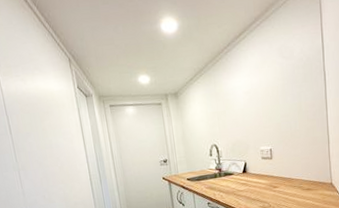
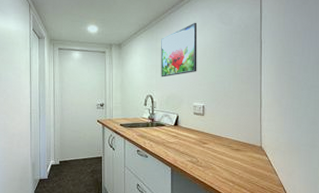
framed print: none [219,60,261,124] -> present [161,22,197,77]

